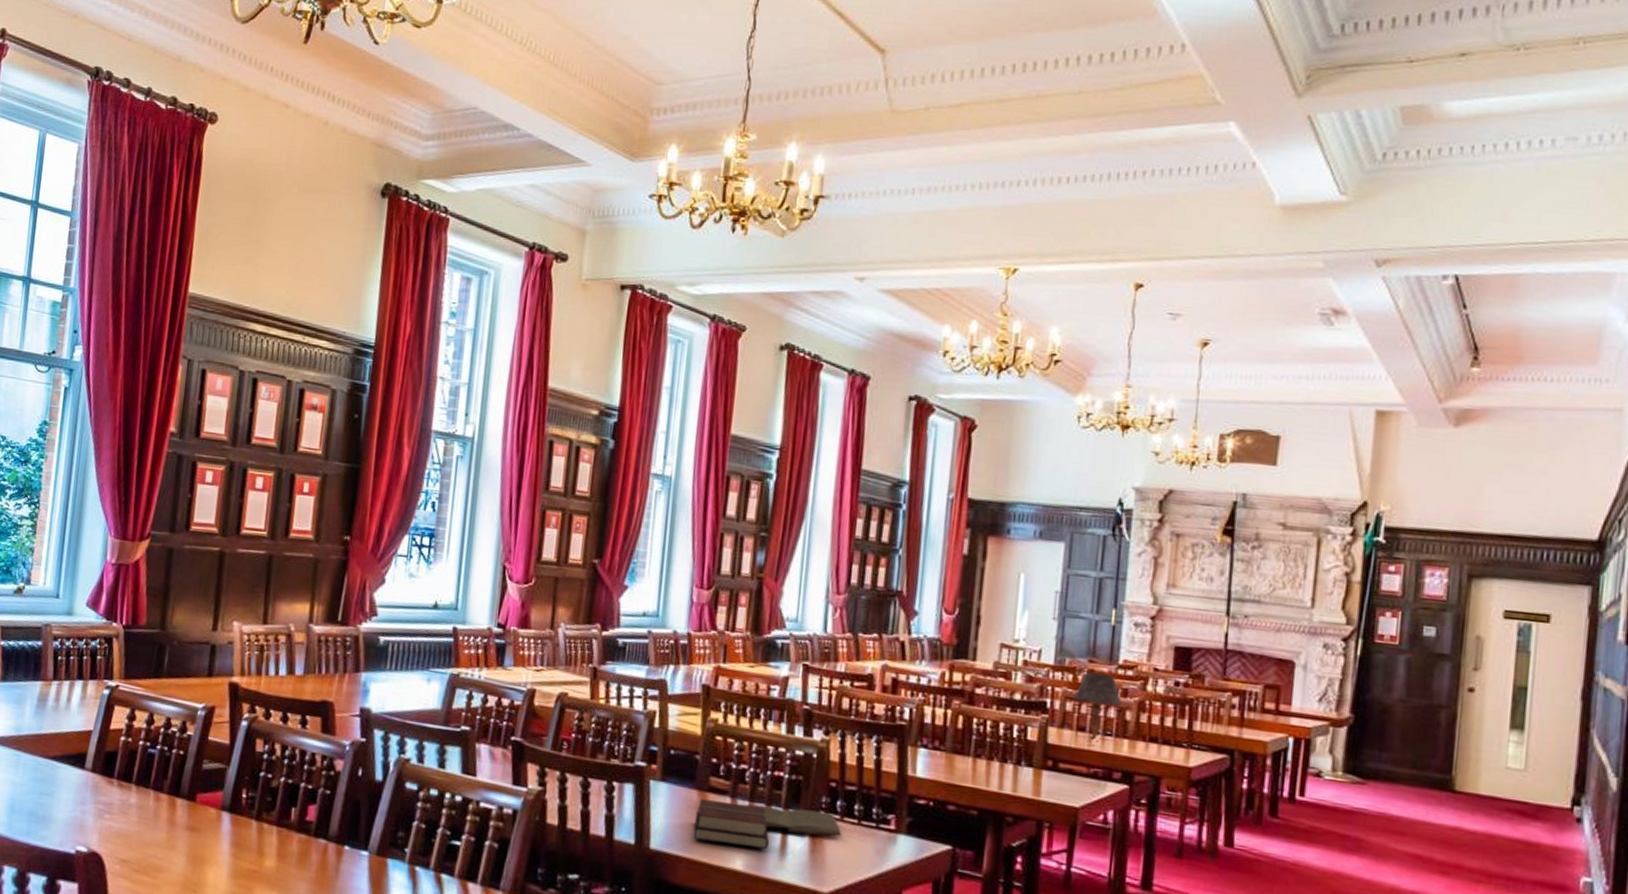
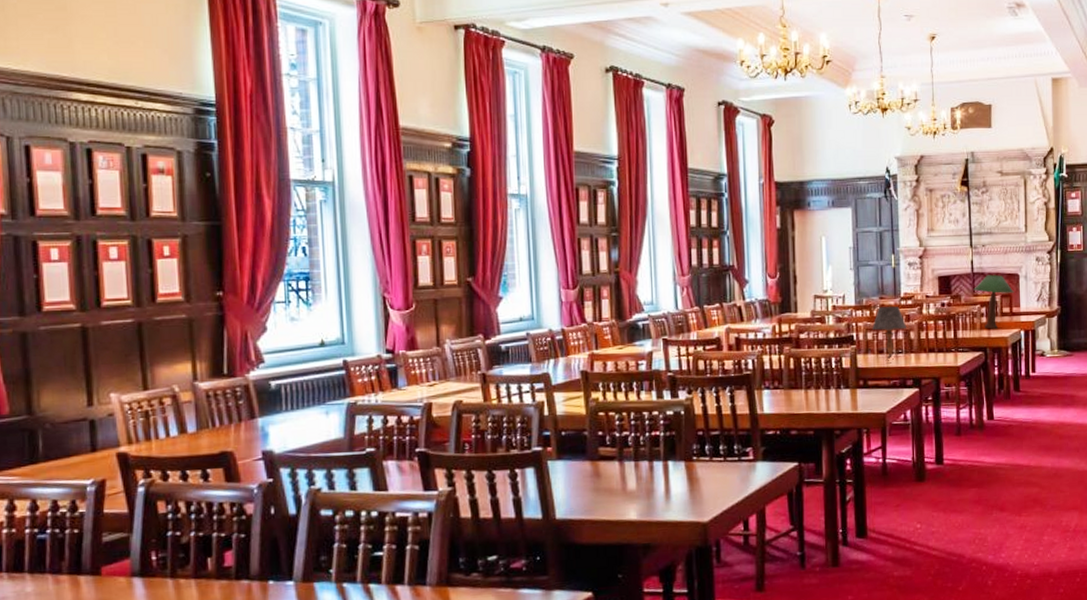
books: present [694,799,769,850] -> none [591,463,655,503]
book: present [744,804,842,837] -> none [631,457,713,481]
table lamp: none [1224,655,1285,728] -> present [973,274,1014,329]

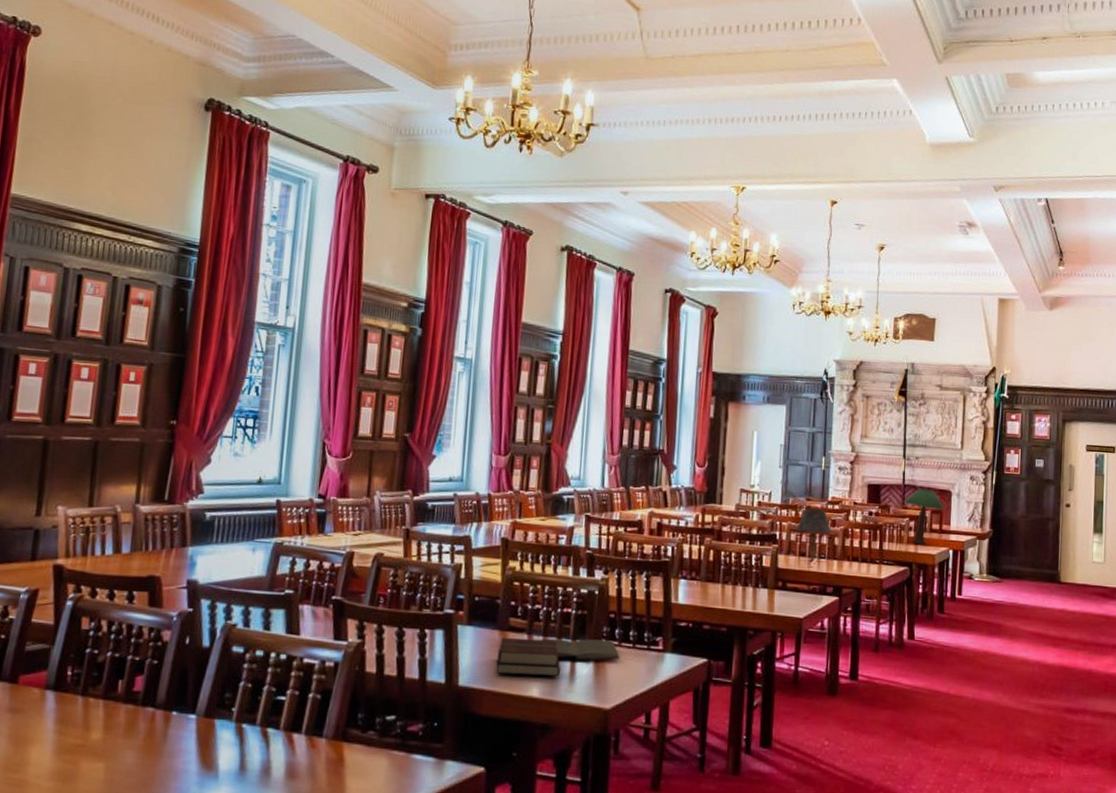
books: none [591,463,655,503] -> present [496,637,560,677]
book: none [631,457,713,481] -> present [539,638,620,661]

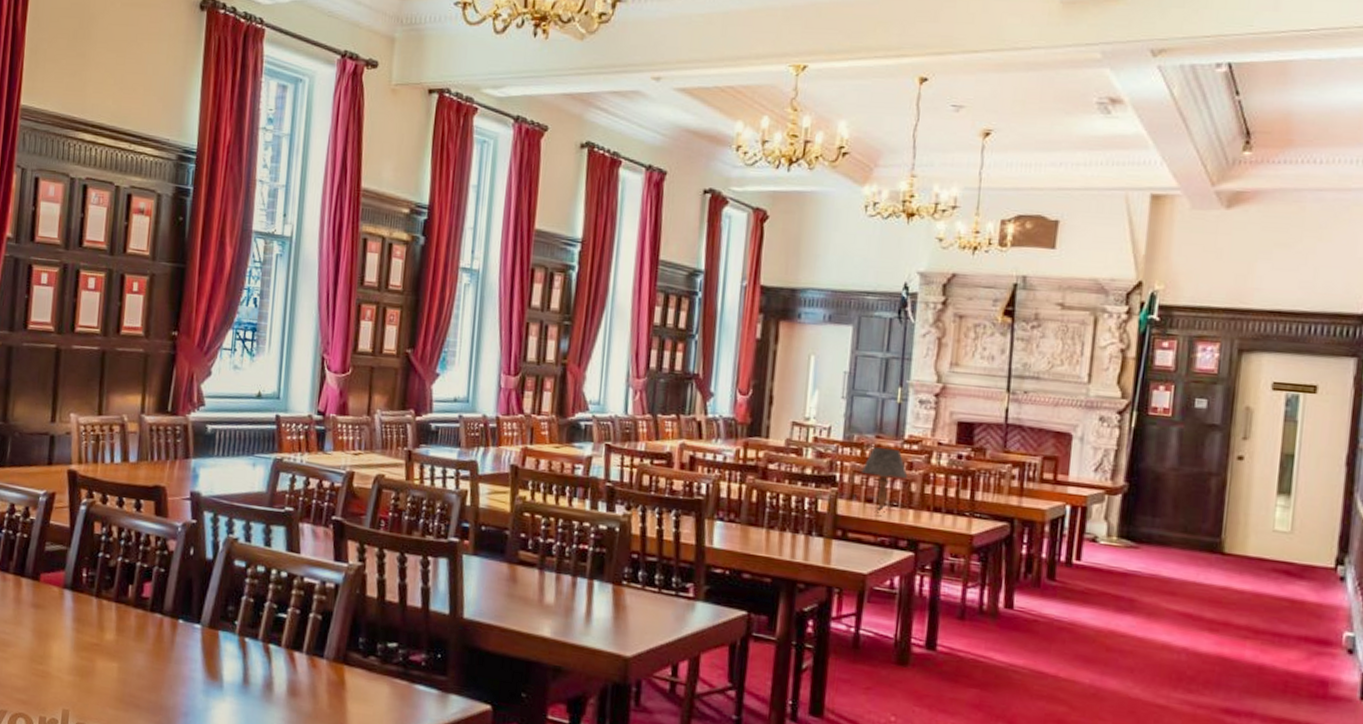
books: present [496,637,560,677] -> none [504,571,575,618]
book: present [539,638,620,661] -> none [551,575,644,605]
table lamp: present [903,488,945,545] -> none [1005,428,1063,498]

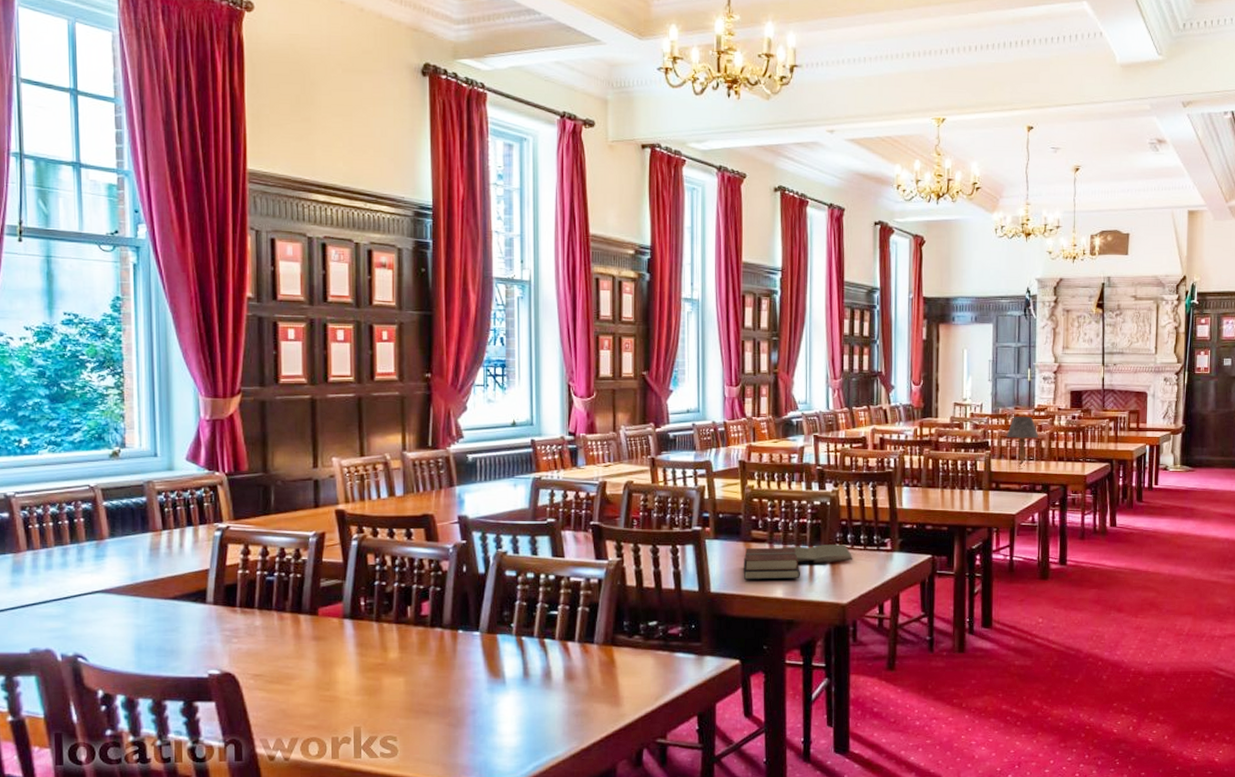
books: none [504,571,575,618] -> present [743,547,800,580]
book: none [551,575,644,605] -> present [780,545,853,564]

